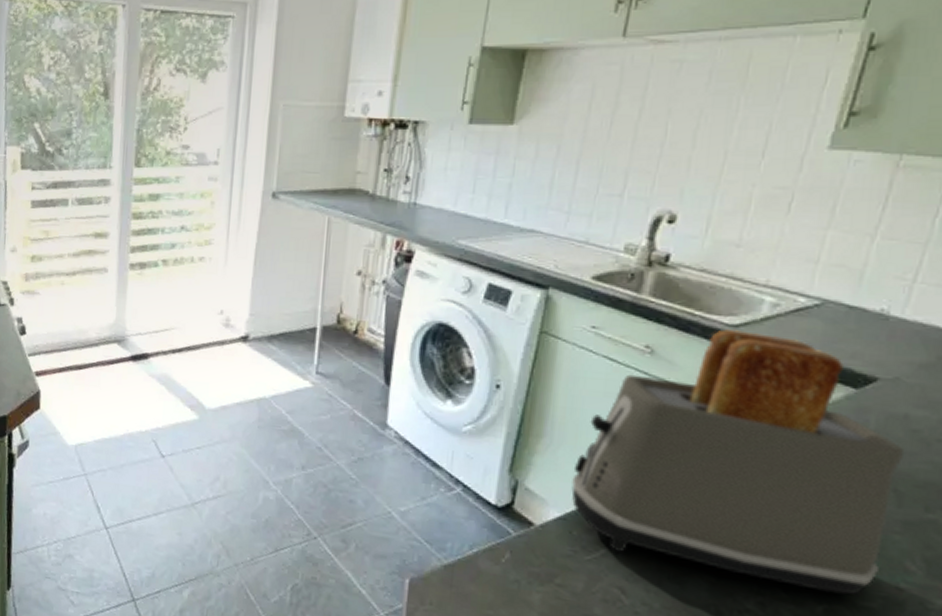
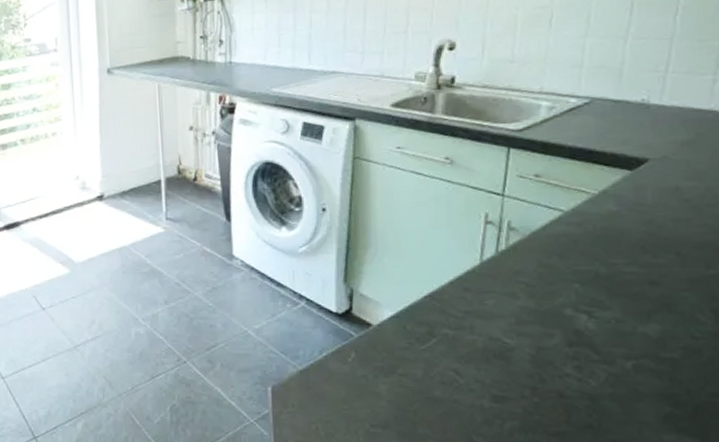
toaster: present [571,328,903,595] -> none [399,133,680,350]

